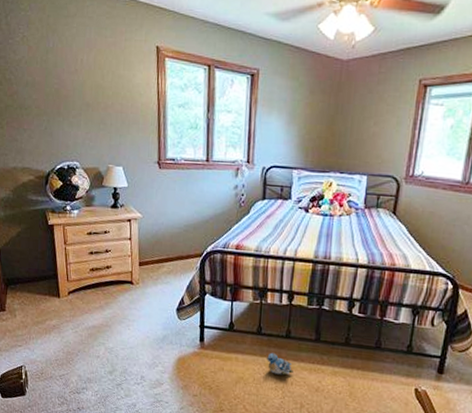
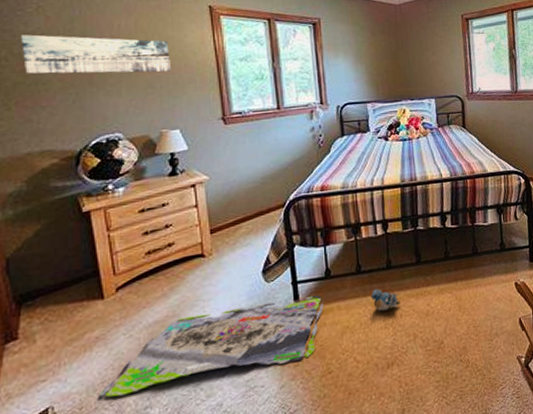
wall art: none [11,62,120,111] -> present [20,34,171,74]
rug: none [54,329,224,393] -> present [99,295,324,399]

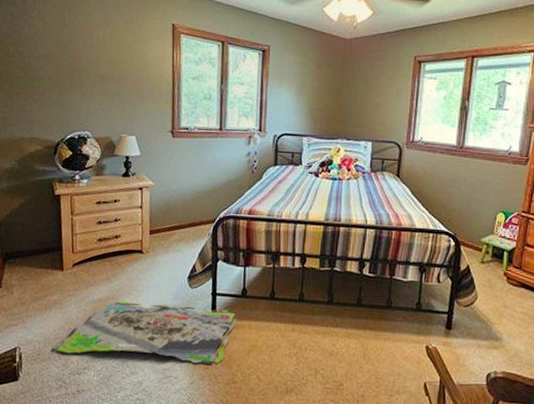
wall art: present [20,34,171,74] -> none [24,36,135,83]
plush toy: present [371,288,401,312] -> none [280,317,307,341]

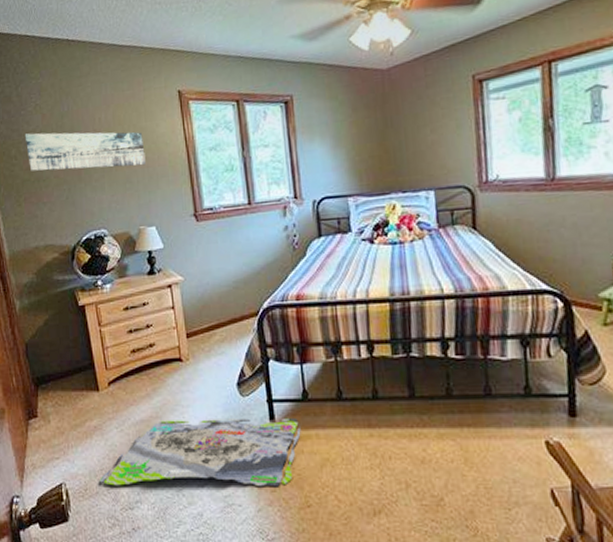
wall art: none [24,36,135,83] -> present [24,132,146,171]

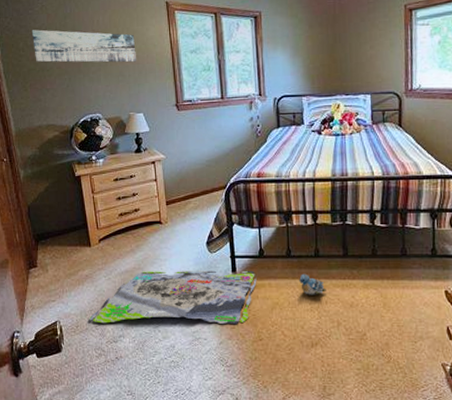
plush toy: none [354,420,389,449] -> present [299,273,326,295]

